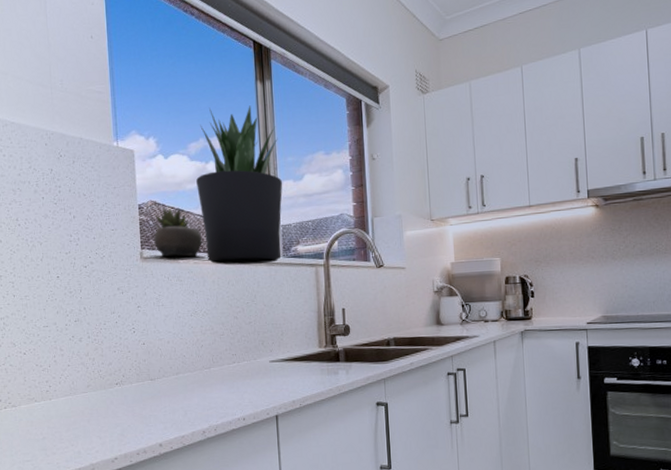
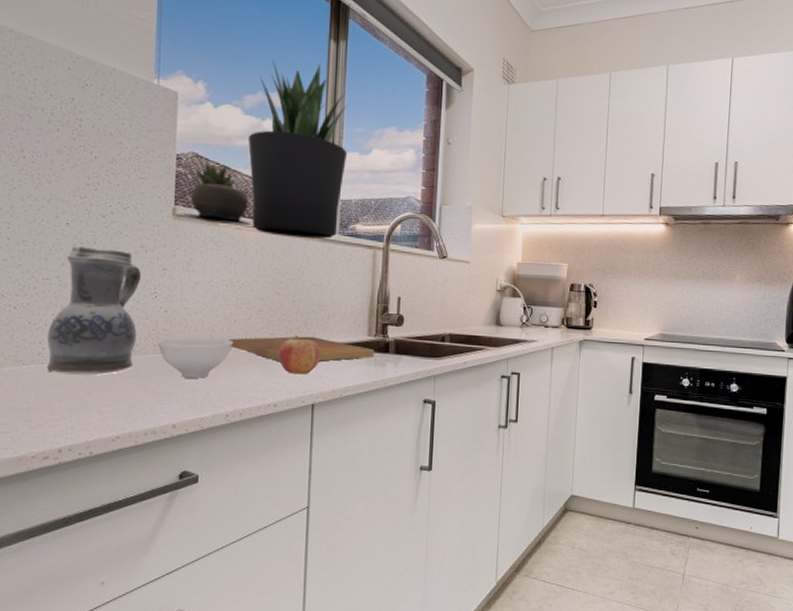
ceramic jug: none [52,294,123,408] -> present [46,246,141,375]
bowl: none [139,363,203,401] -> present [157,337,234,378]
cutting board: none [197,353,327,380] -> present [228,336,375,362]
fruit: none [242,353,279,390] -> present [278,334,321,375]

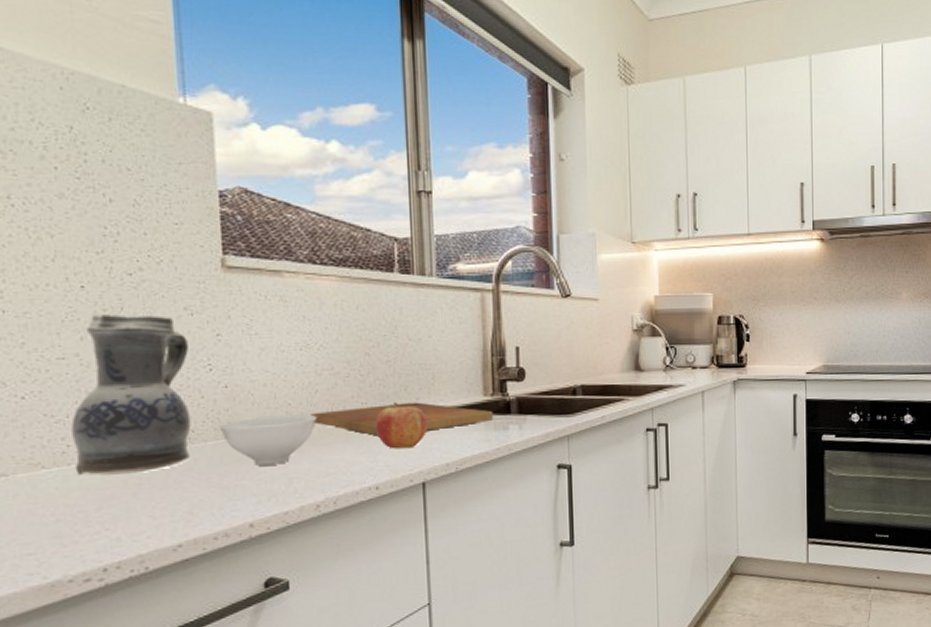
succulent plant: present [179,163,256,225] -> none [230,199,331,273]
planter: present [248,59,348,239] -> none [311,66,438,284]

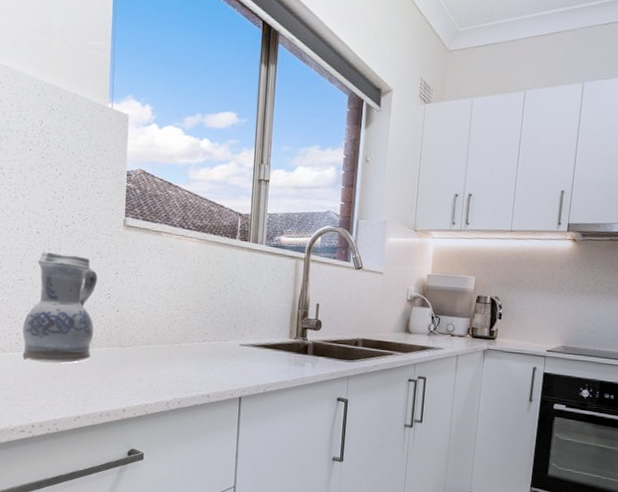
bowl: present [219,414,318,466] -> none [110,334,174,370]
cutting board: present [309,402,494,436] -> none [169,336,295,360]
fruit: present [375,401,428,450] -> none [211,335,248,371]

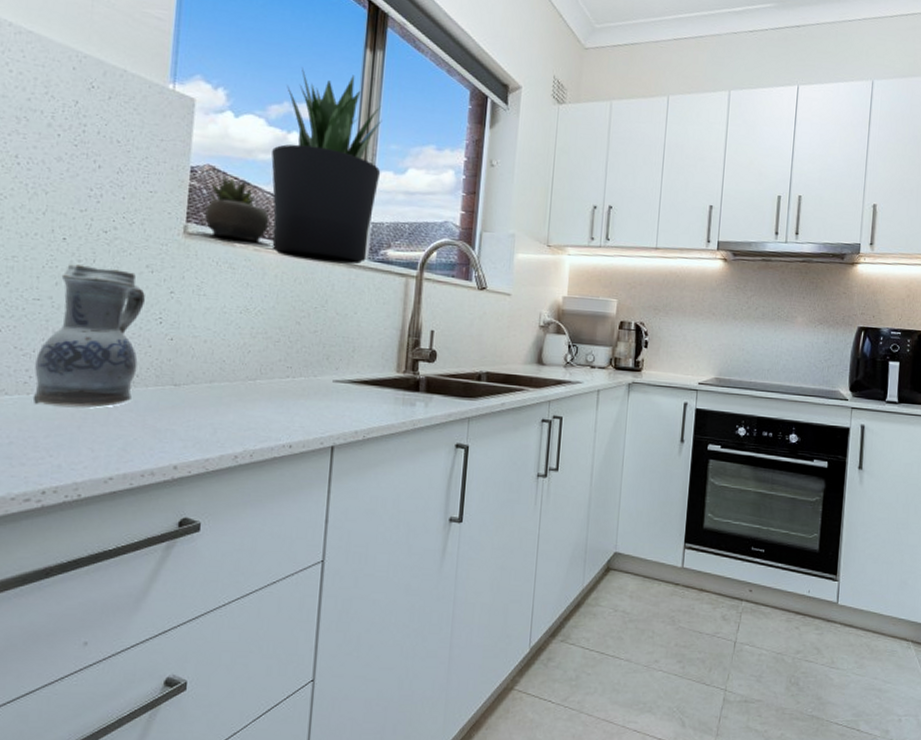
succulent plant: none [129,179,194,236] -> present [191,177,276,247]
planter: none [188,83,275,249] -> present [271,67,382,265]

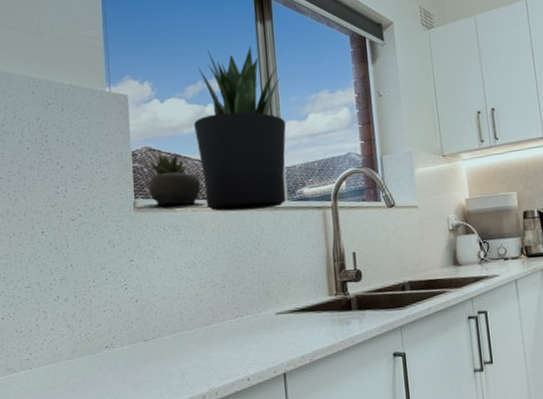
ceramic jug: present [32,264,145,409] -> none [33,249,113,378]

